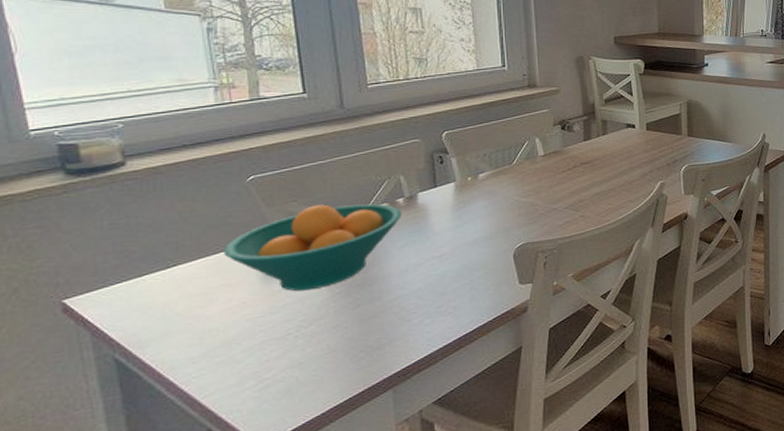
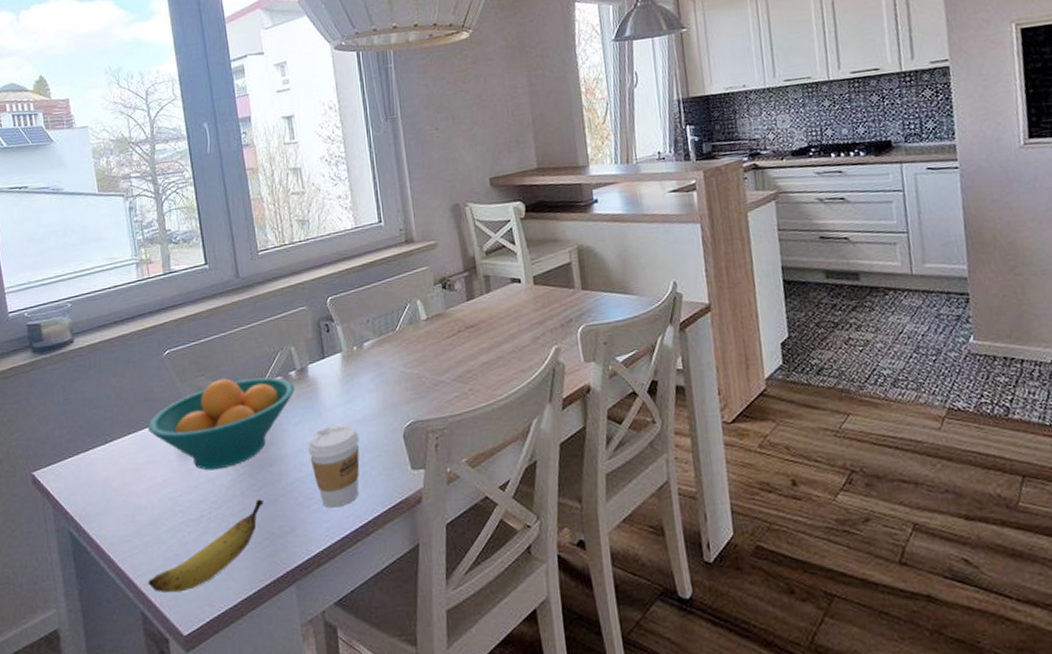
banana: none [218,315,361,410] -> present [148,499,264,594]
coffee cup: none [413,246,468,320] -> present [308,423,360,508]

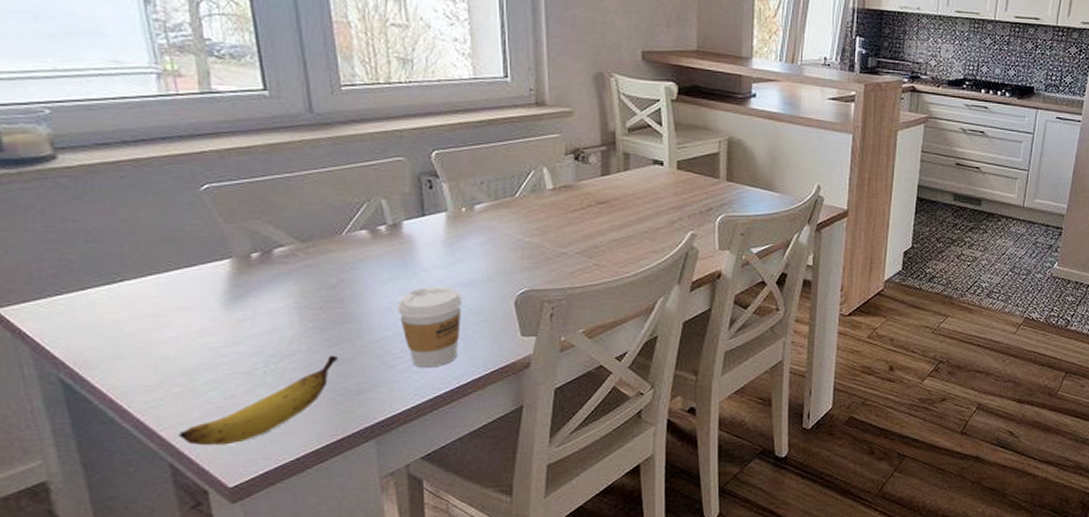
fruit bowl: present [147,377,295,471] -> none [176,225,384,322]

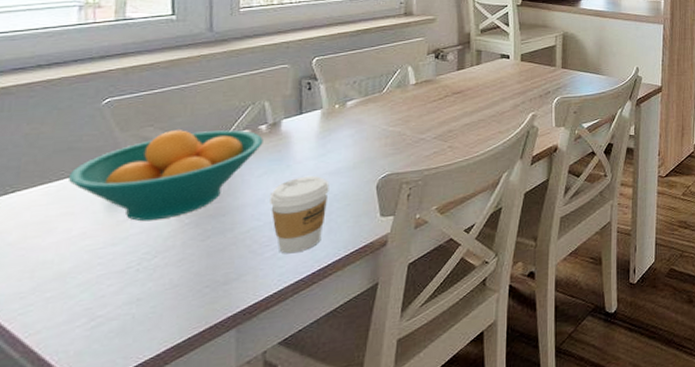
fruit bowl: none [176,225,384,322] -> present [67,130,264,222]
banana: present [179,355,338,446] -> none [42,248,209,350]

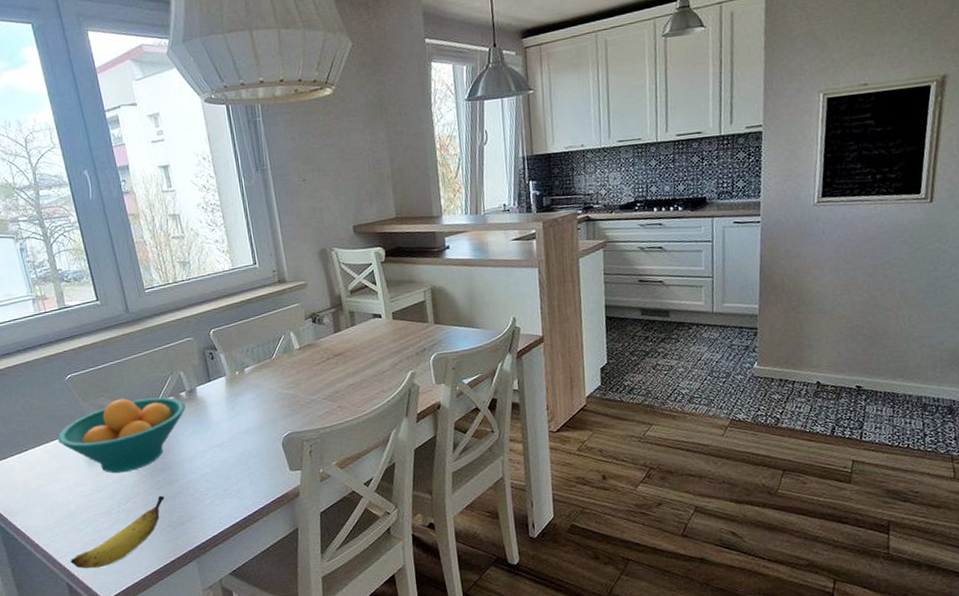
banana: none [42,248,209,350] -> present [70,495,165,569]
coffee cup: present [270,175,330,254] -> none [200,435,246,502]

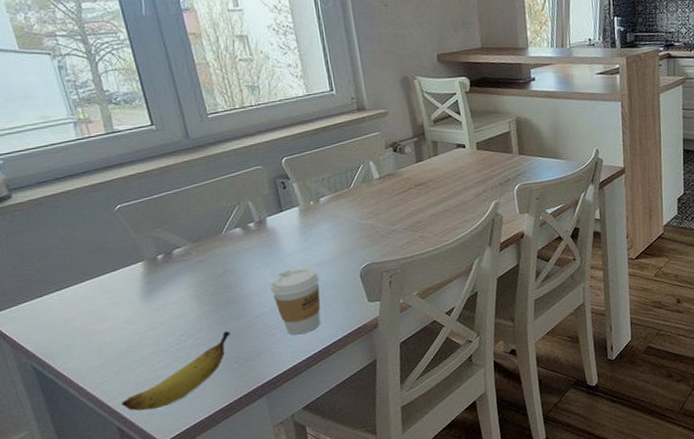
fruit bowl: present [57,397,186,474] -> none [104,228,255,310]
coffee cup: none [200,435,246,502] -> present [270,267,321,335]

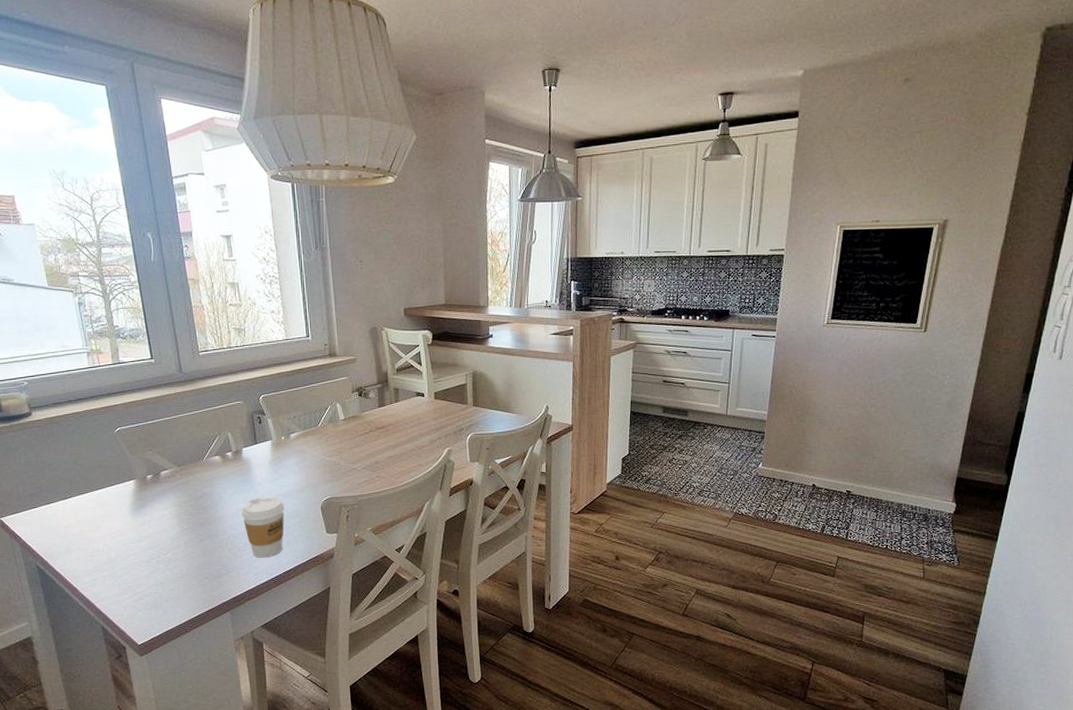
banana: present [121,331,231,411] -> none [107,548,204,614]

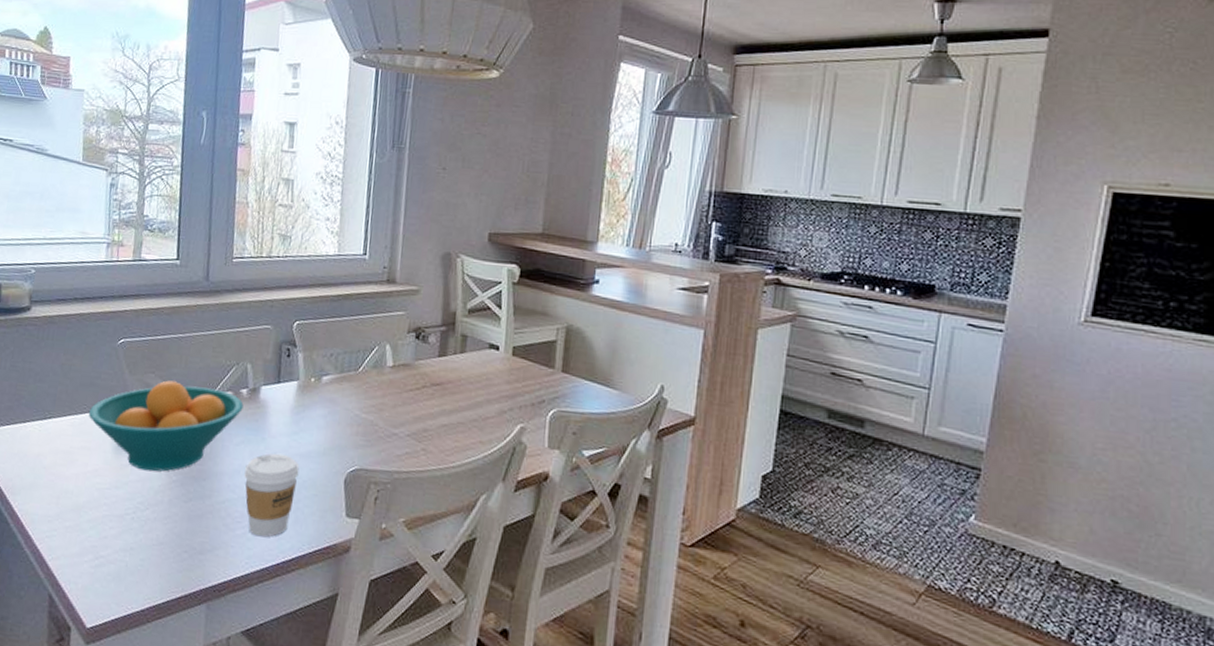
fruit bowl: none [102,454,231,525] -> present [88,380,244,472]

